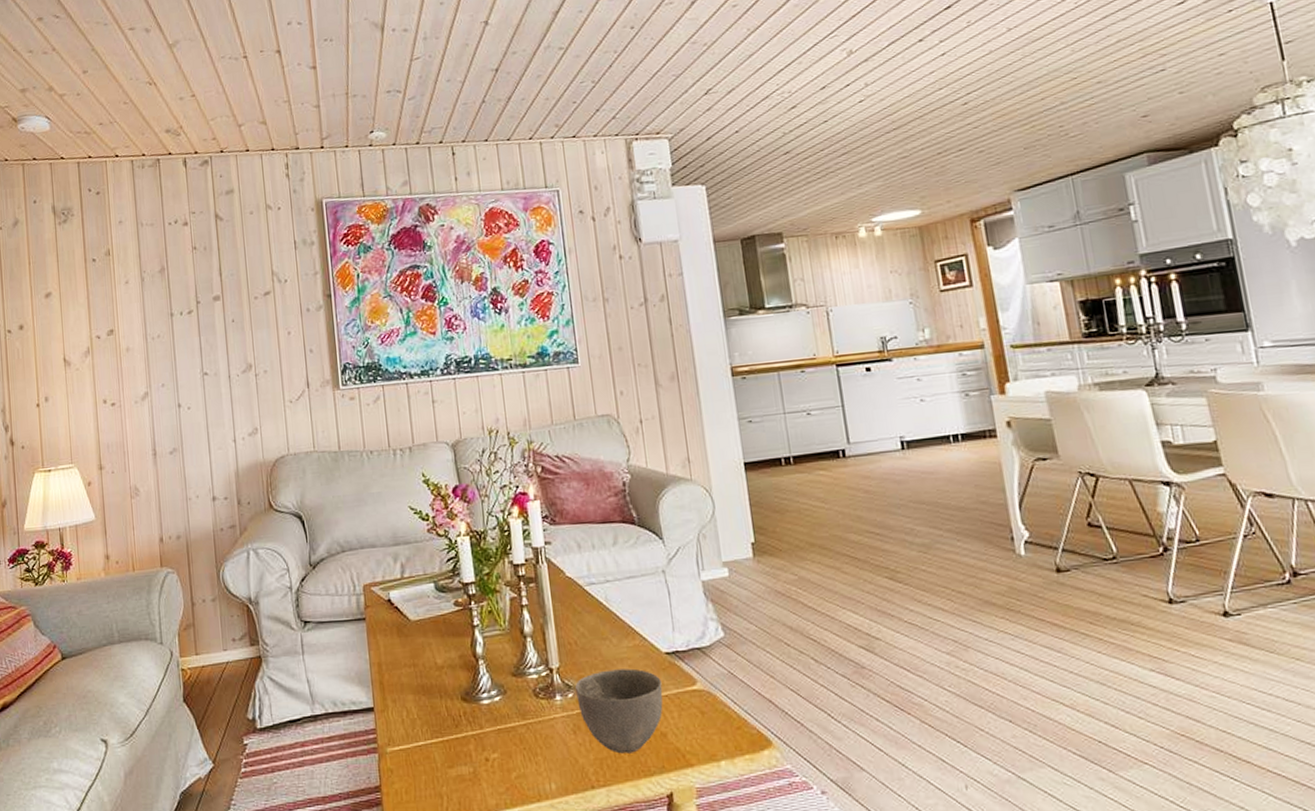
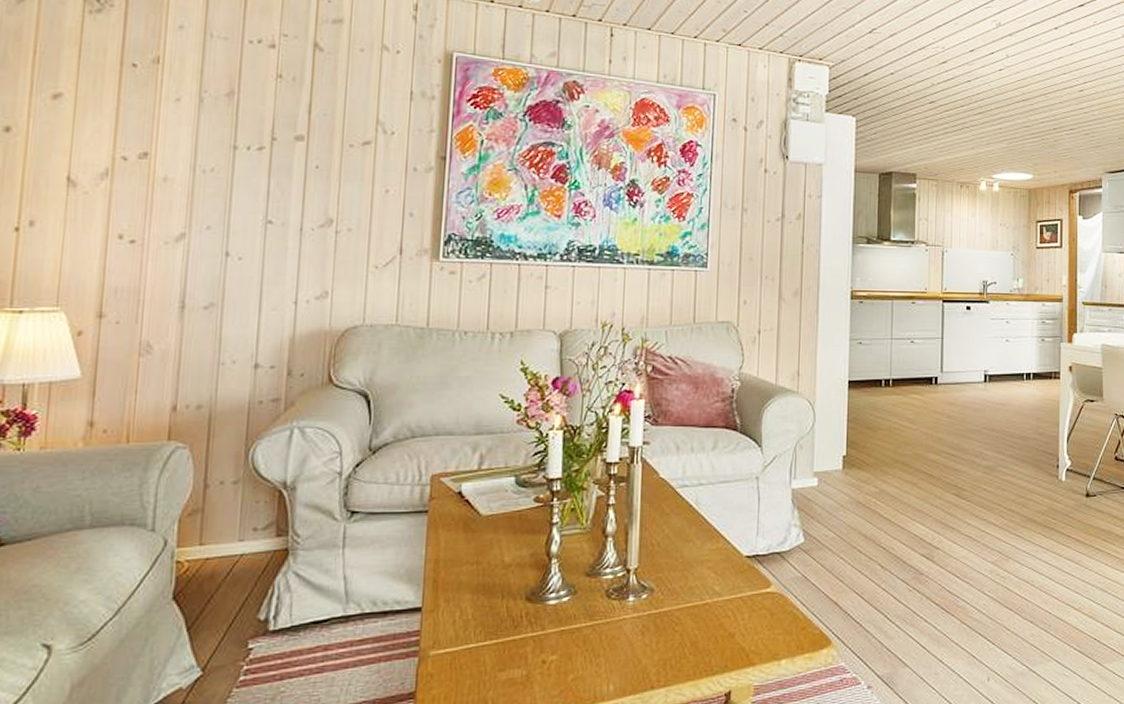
bowl: present [575,668,663,754] -> none [650,571,738,654]

